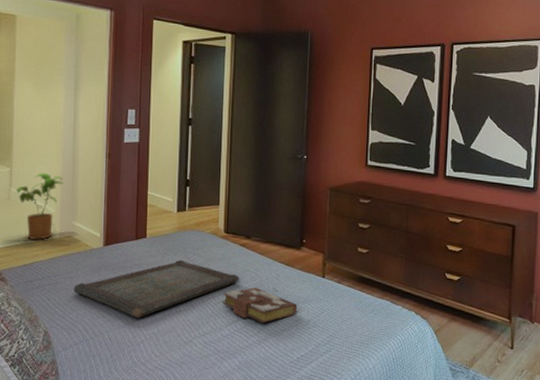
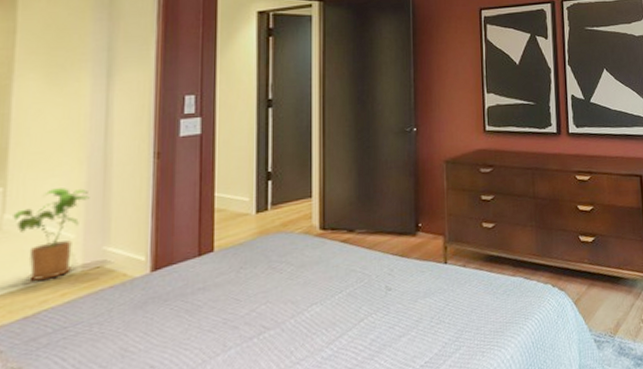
serving tray: present [73,260,239,318] -> none [104,272,342,360]
book: present [223,287,298,324] -> none [322,289,417,333]

